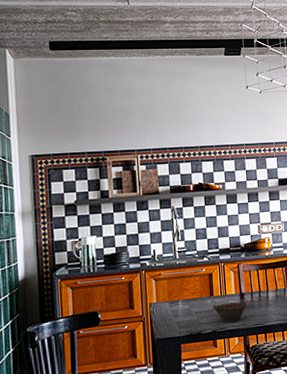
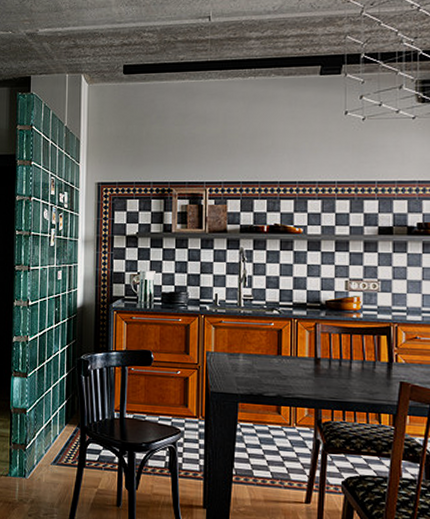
bowl: present [212,302,248,323] -> none [279,366,323,391]

